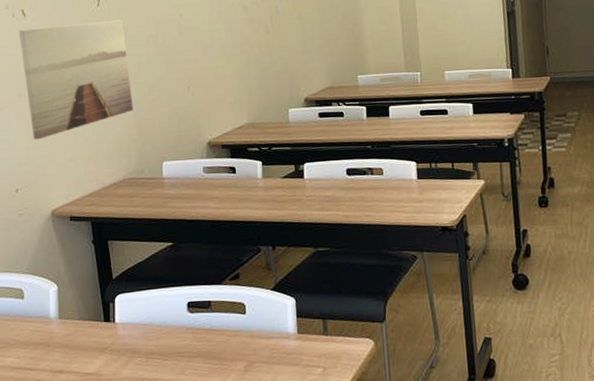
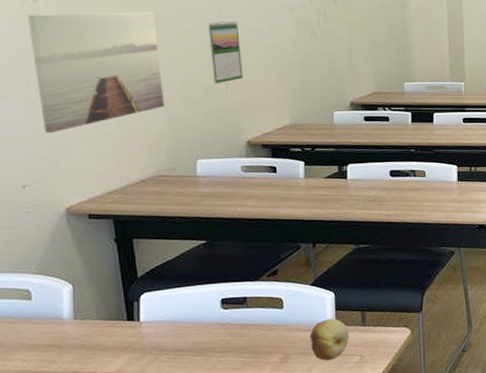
calendar: none [170,23,203,87] -> present [208,21,243,84]
fruit: none [272,326,312,371] -> present [309,318,350,361]

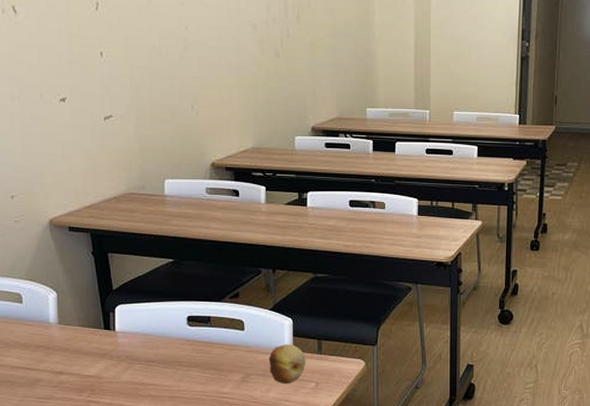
wall art: present [27,11,165,134] -> none [9,27,135,147]
calendar: present [208,21,243,84] -> none [175,37,208,104]

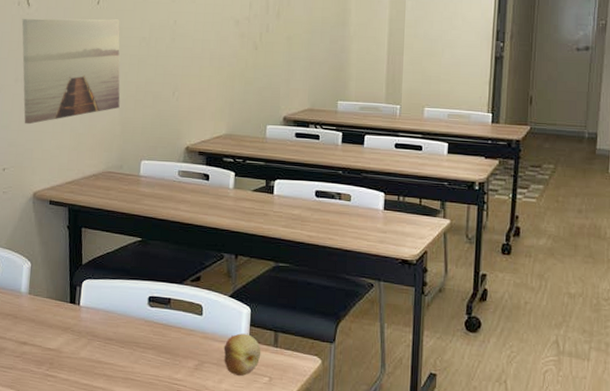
wall art: none [9,27,135,147] -> present [22,18,120,125]

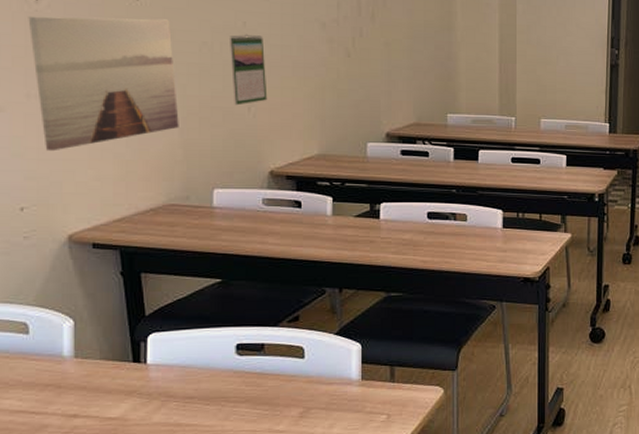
calendar: none [162,30,189,90] -> present [230,34,268,106]
fruit: present [223,333,261,376] -> none [332,372,376,418]

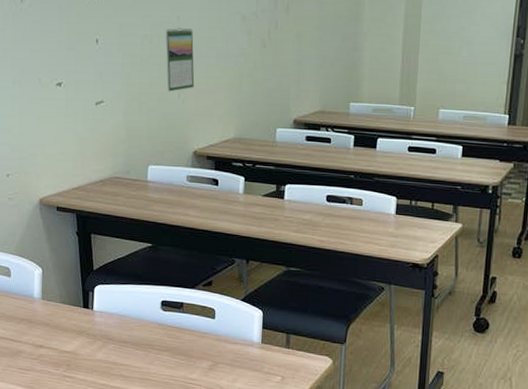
wall art: present [28,16,179,152] -> none [15,14,124,129]

